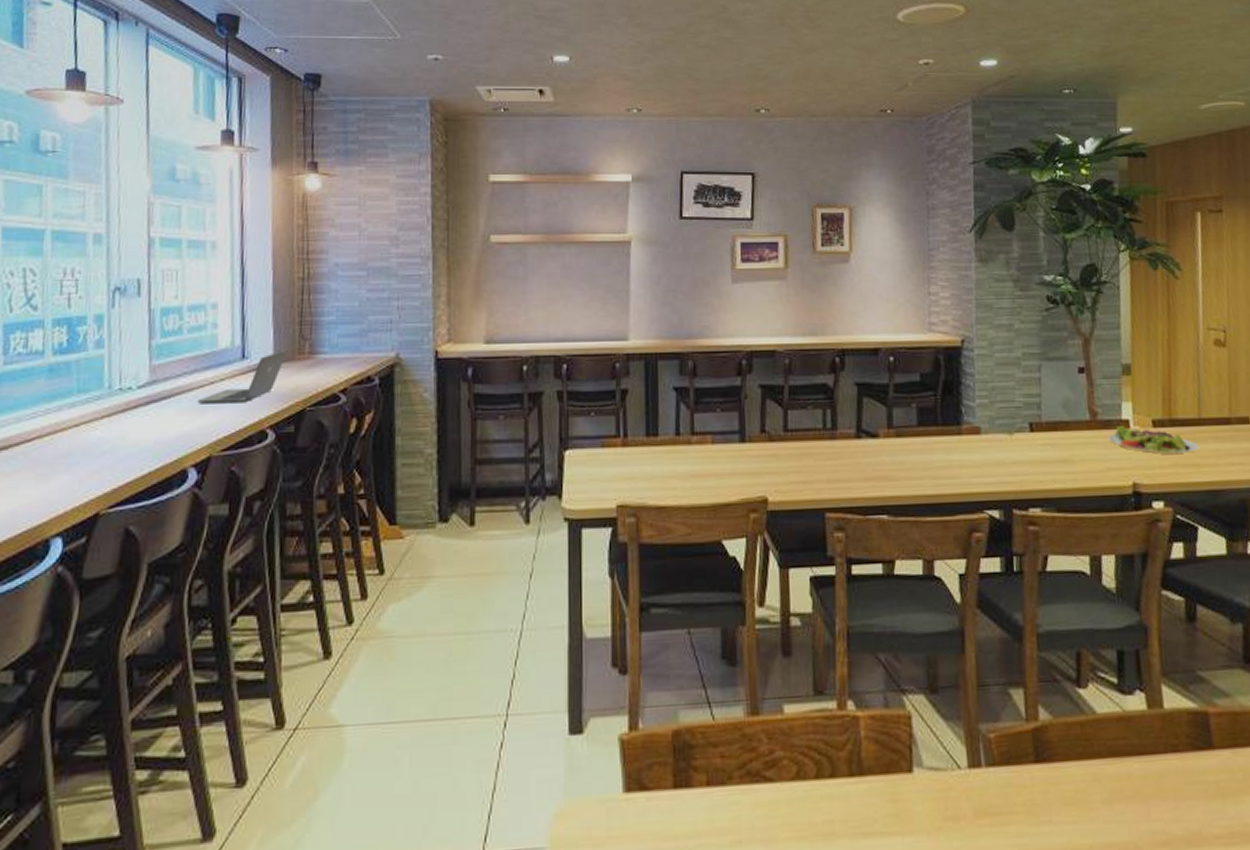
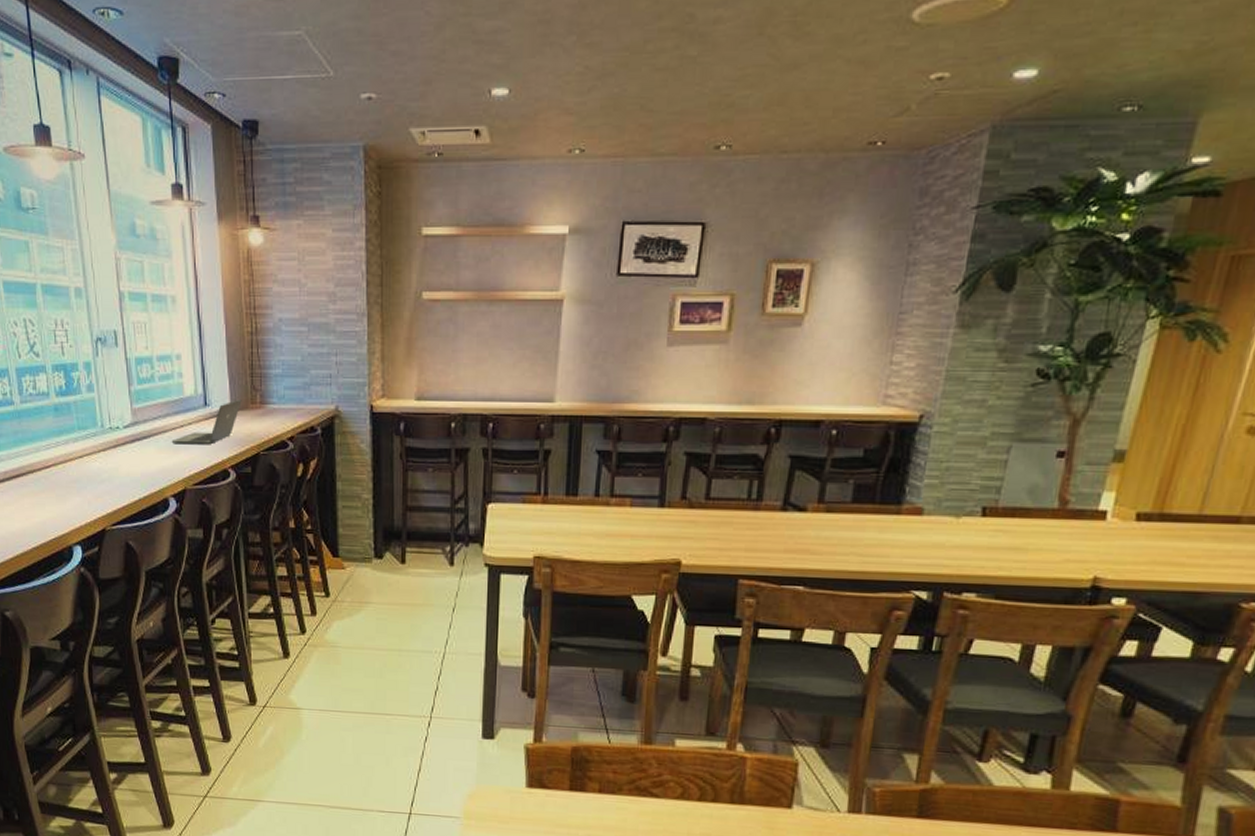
salad plate: present [1108,426,1199,455] -> none [1075,517,1190,551]

